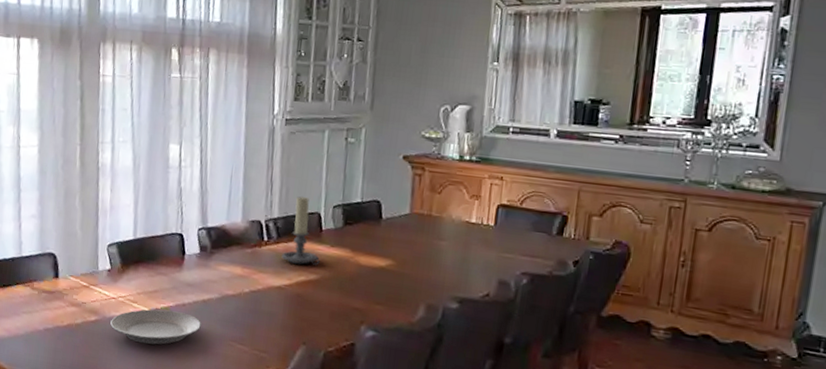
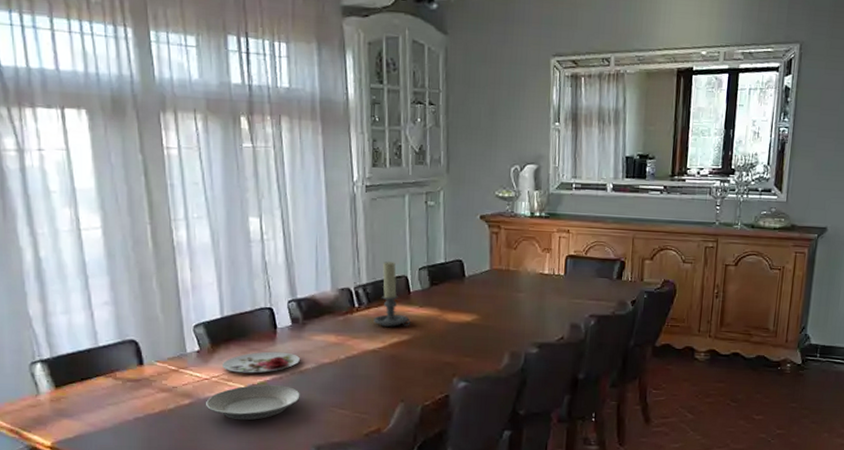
plate: none [130,276,204,298] -> present [222,351,300,374]

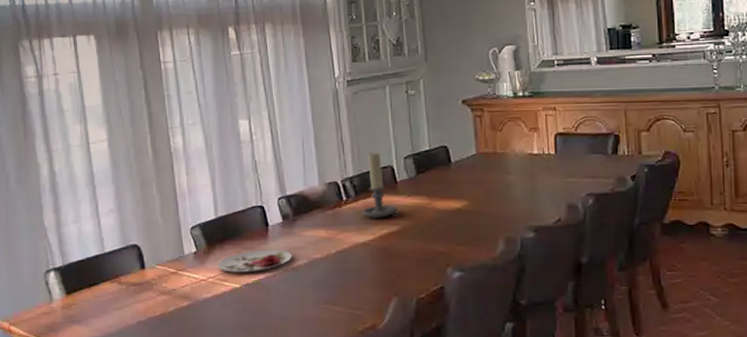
plate: present [206,384,301,421] -> none [203,283,295,321]

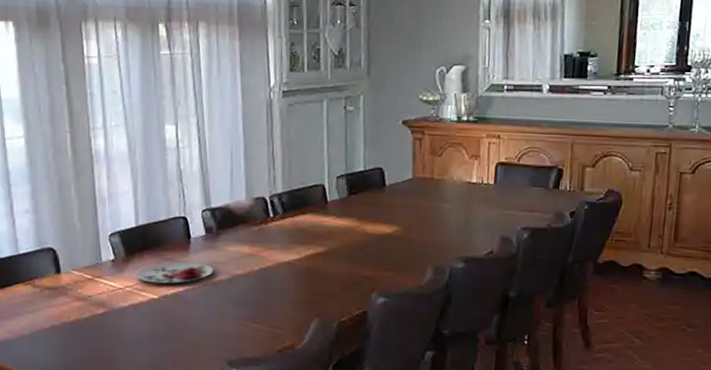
candle holder: present [362,153,399,219] -> none [289,170,327,239]

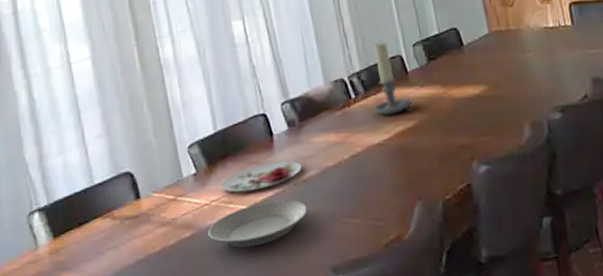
plate: none [119,295,214,332] -> present [208,200,308,248]
candle holder: none [289,170,327,239] -> present [373,42,414,116]

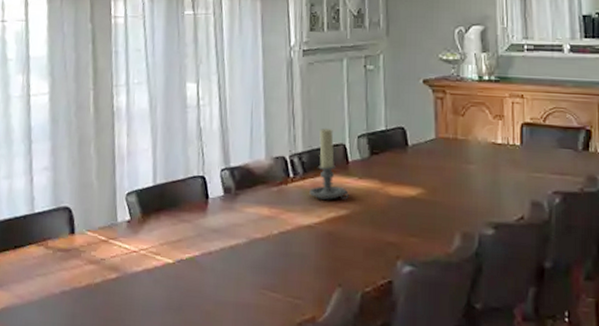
plate: present [208,200,308,248] -> none [132,260,231,300]
plate: present [221,160,302,192] -> none [152,223,231,248]

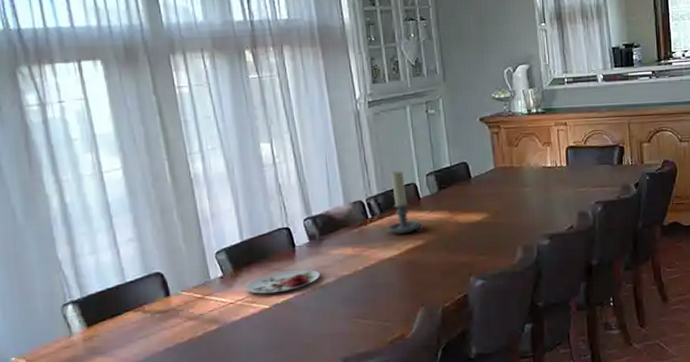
plate: none [152,223,231,248] -> present [246,269,320,294]

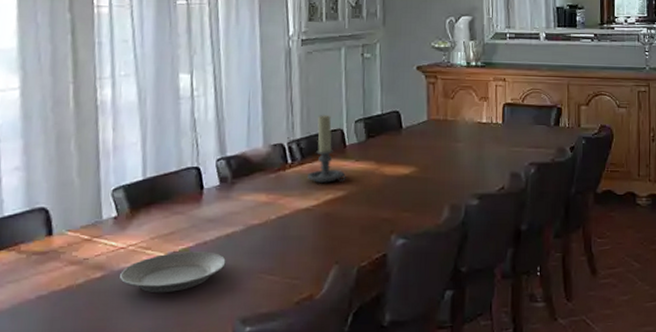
plate: none [233,302,324,341] -> present [120,251,227,293]
plate: present [246,269,320,294] -> none [141,214,227,239]

